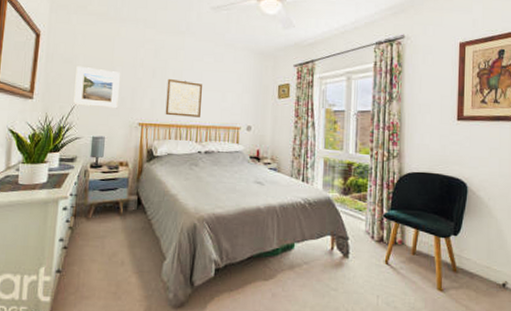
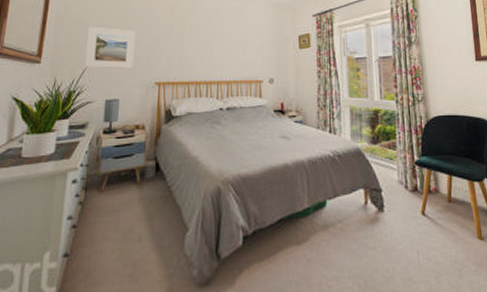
wall art: present [165,78,202,117] -> none [183,34,221,73]

